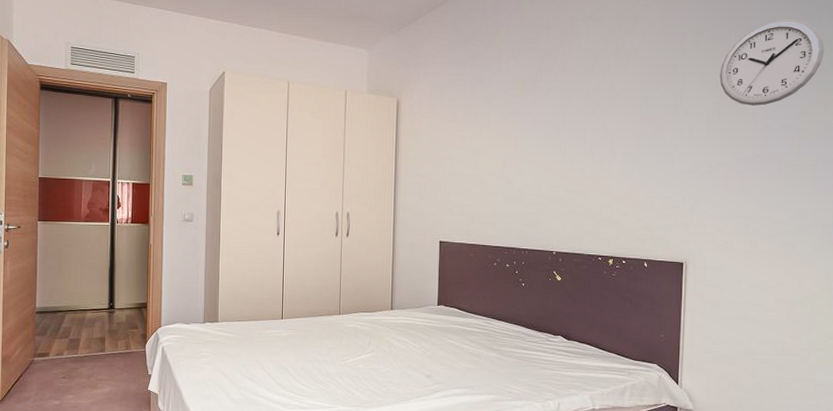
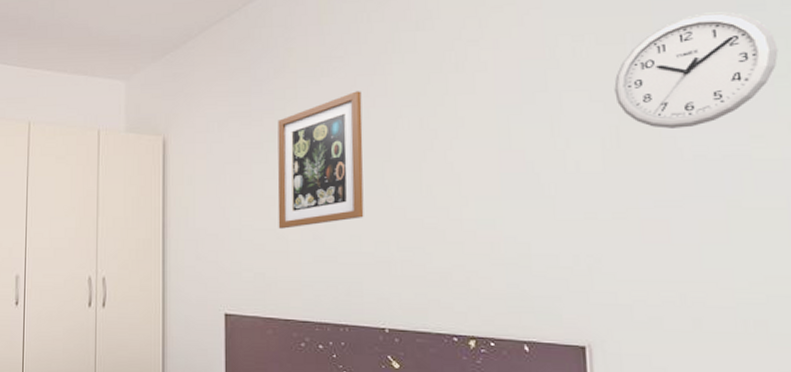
wall art: none [481,67,548,175] -> present [277,91,364,229]

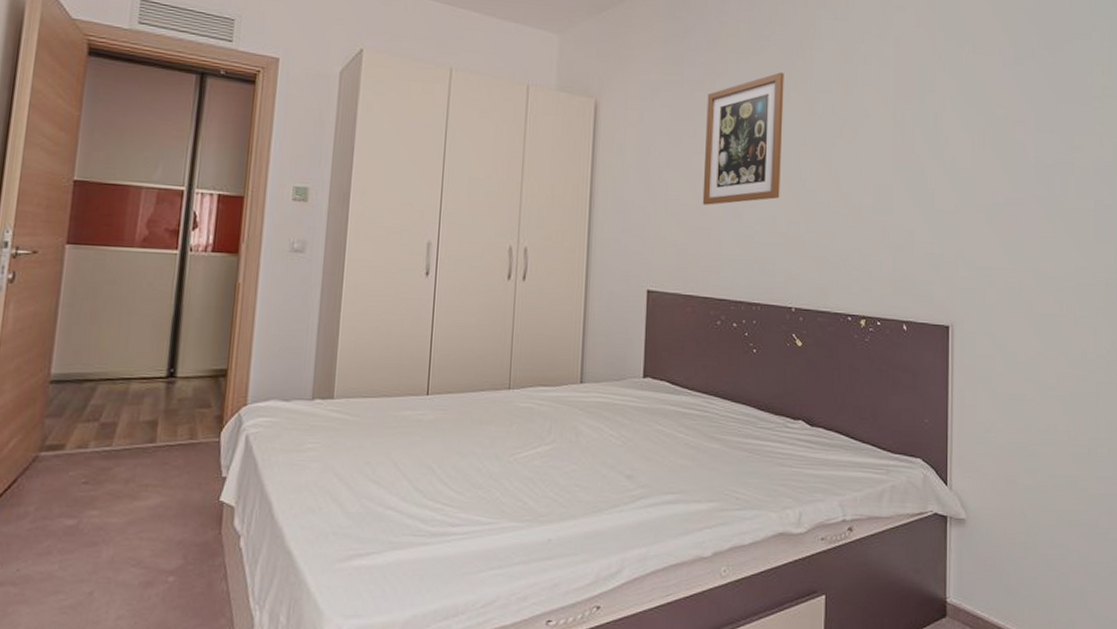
wall clock: present [614,12,778,129] -> none [984,36,1097,136]

